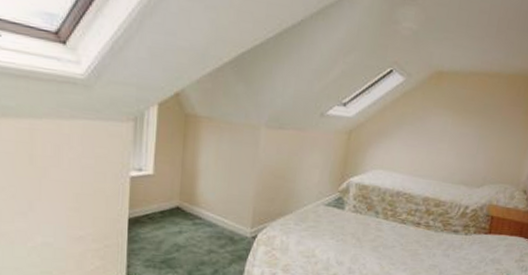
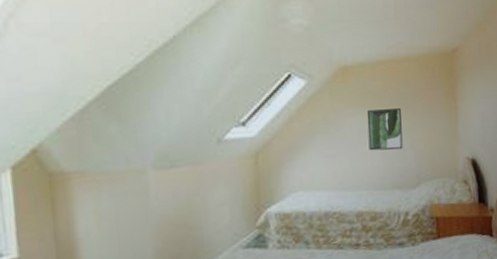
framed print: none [446,113,483,153] -> present [366,108,403,151]

